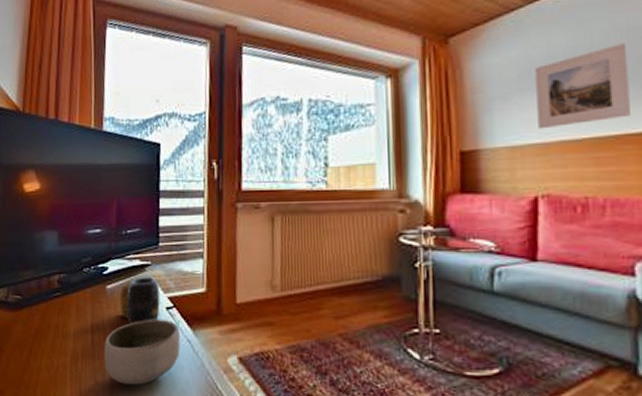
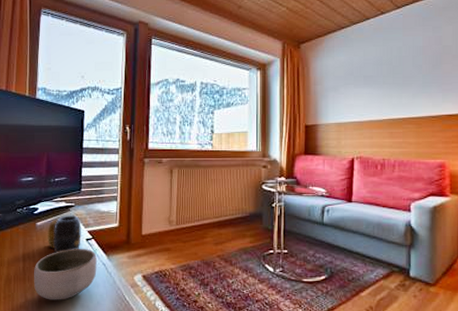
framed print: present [534,43,630,130] -> none [355,57,412,112]

